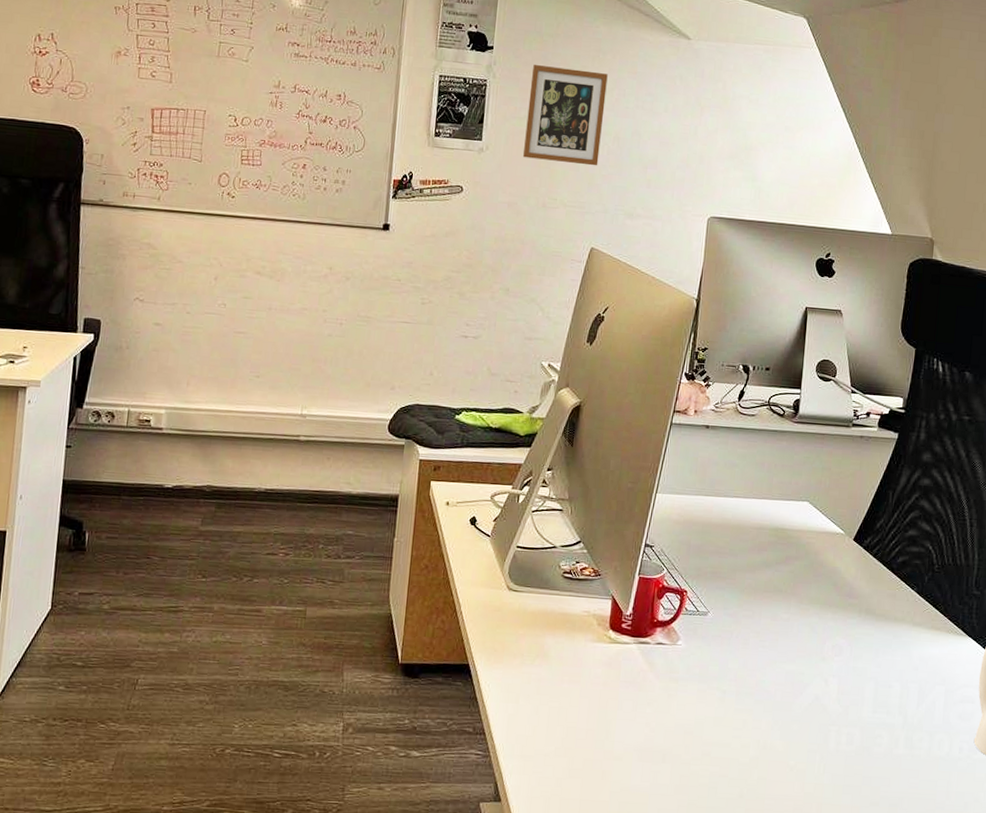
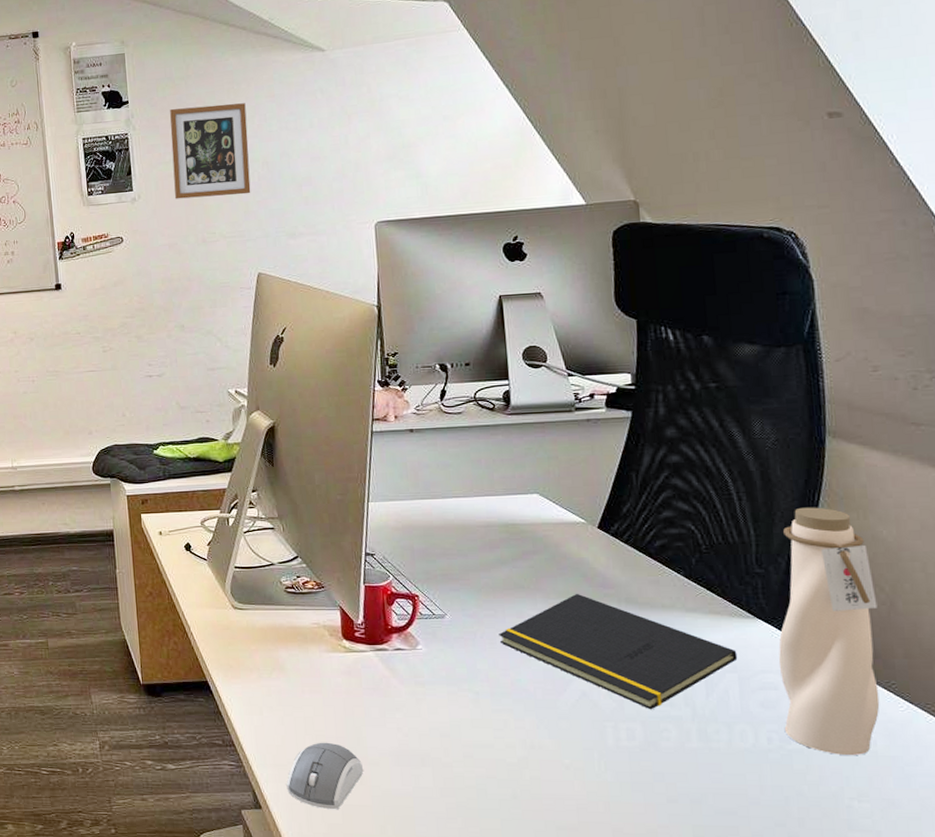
computer mouse: none [529,734,608,804] -> present [286,742,364,809]
notepad: none [752,600,948,717] -> present [499,593,738,710]

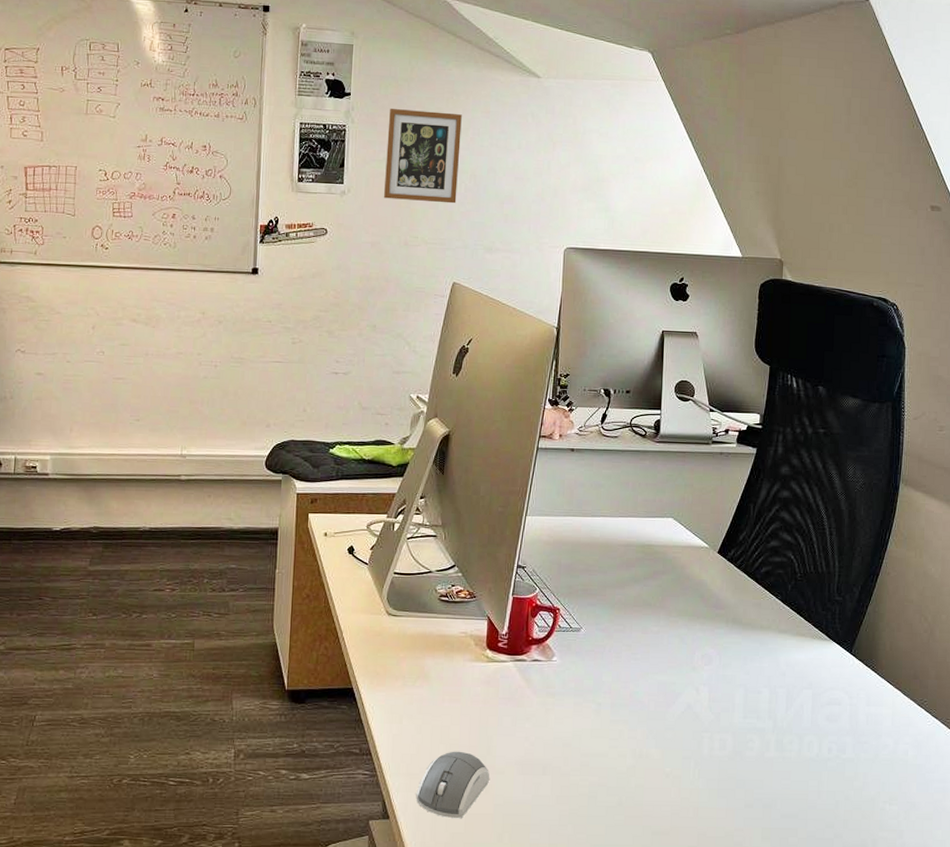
notepad: present [499,593,738,710] -> none [624,612,814,722]
water bottle: present [778,507,880,756] -> none [842,544,921,764]

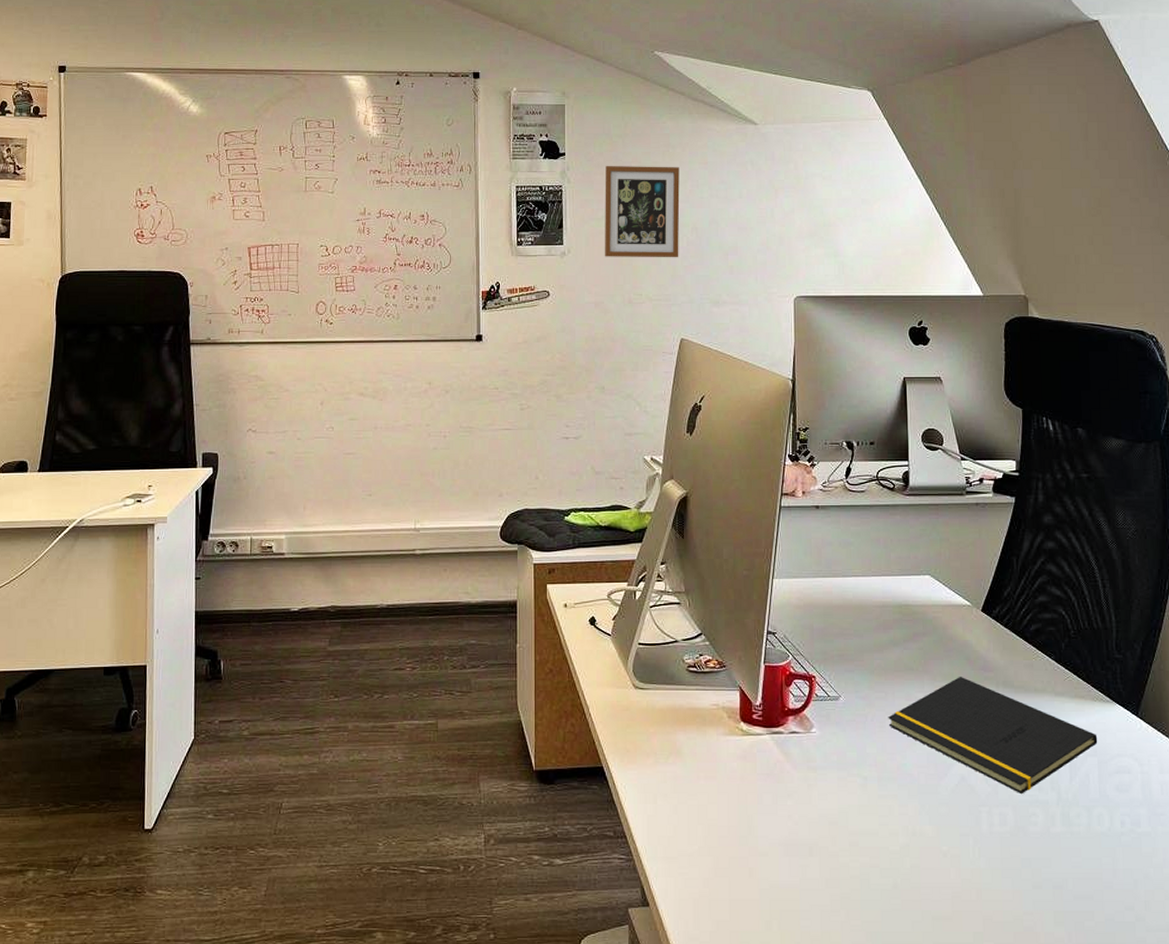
computer mouse: present [416,751,490,818] -> none [676,832,754,904]
notepad: none [624,612,814,722] -> present [888,676,1098,795]

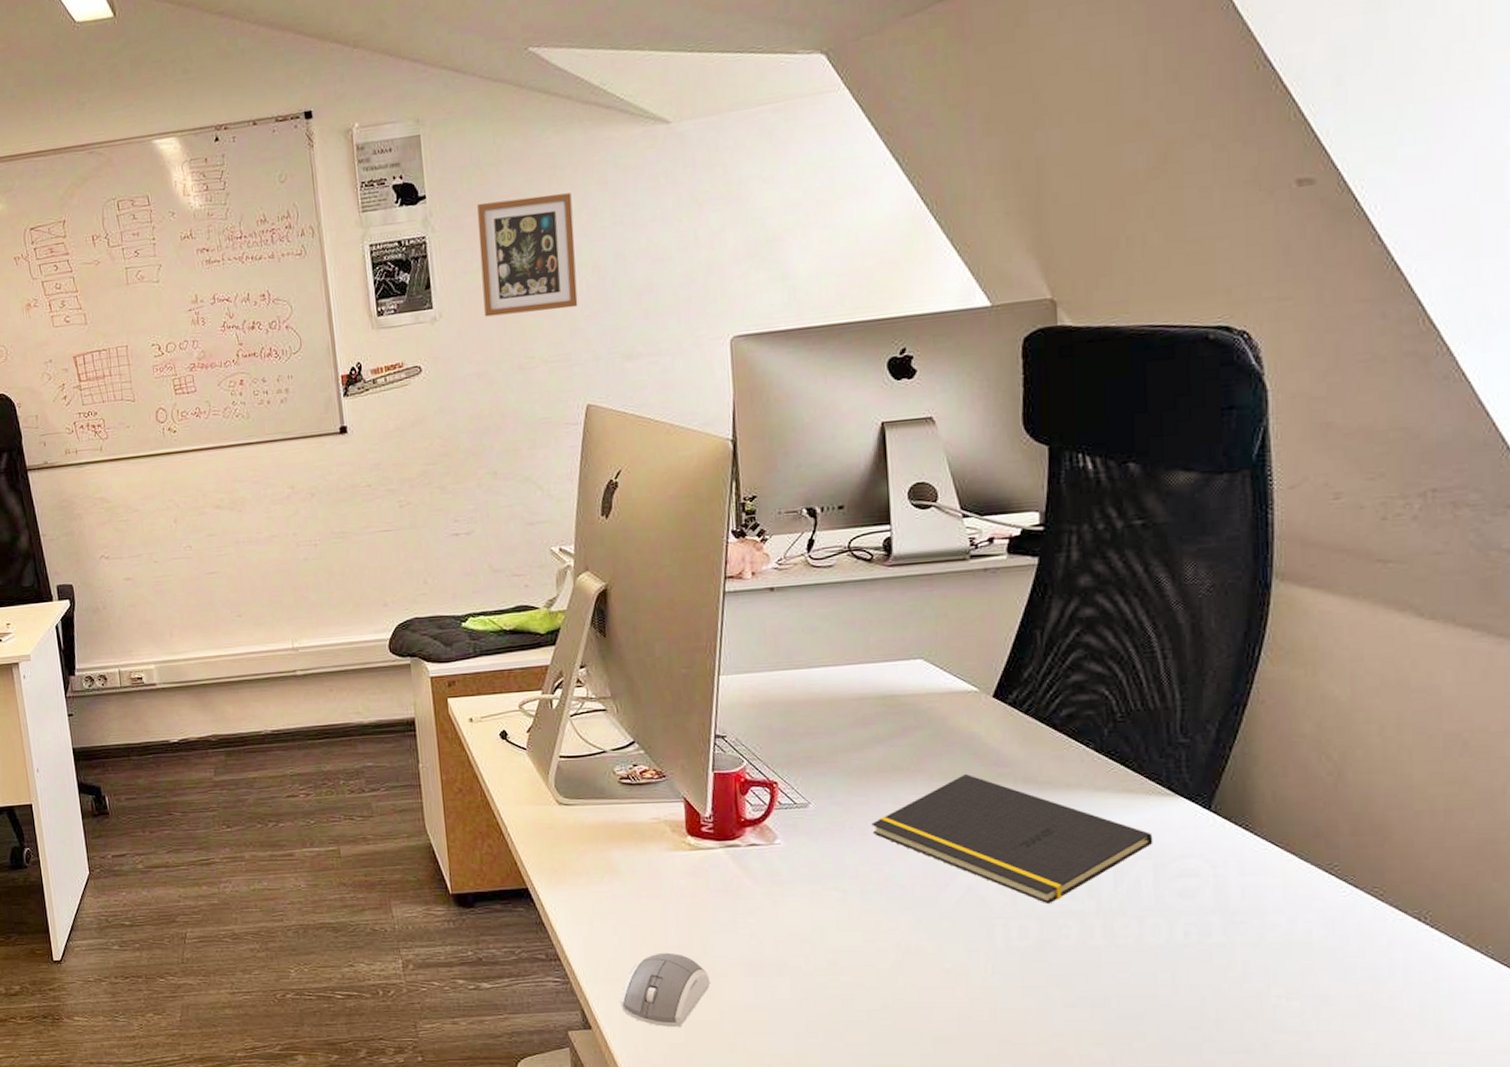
computer mouse: none [676,832,754,904] -> present [620,952,711,1027]

